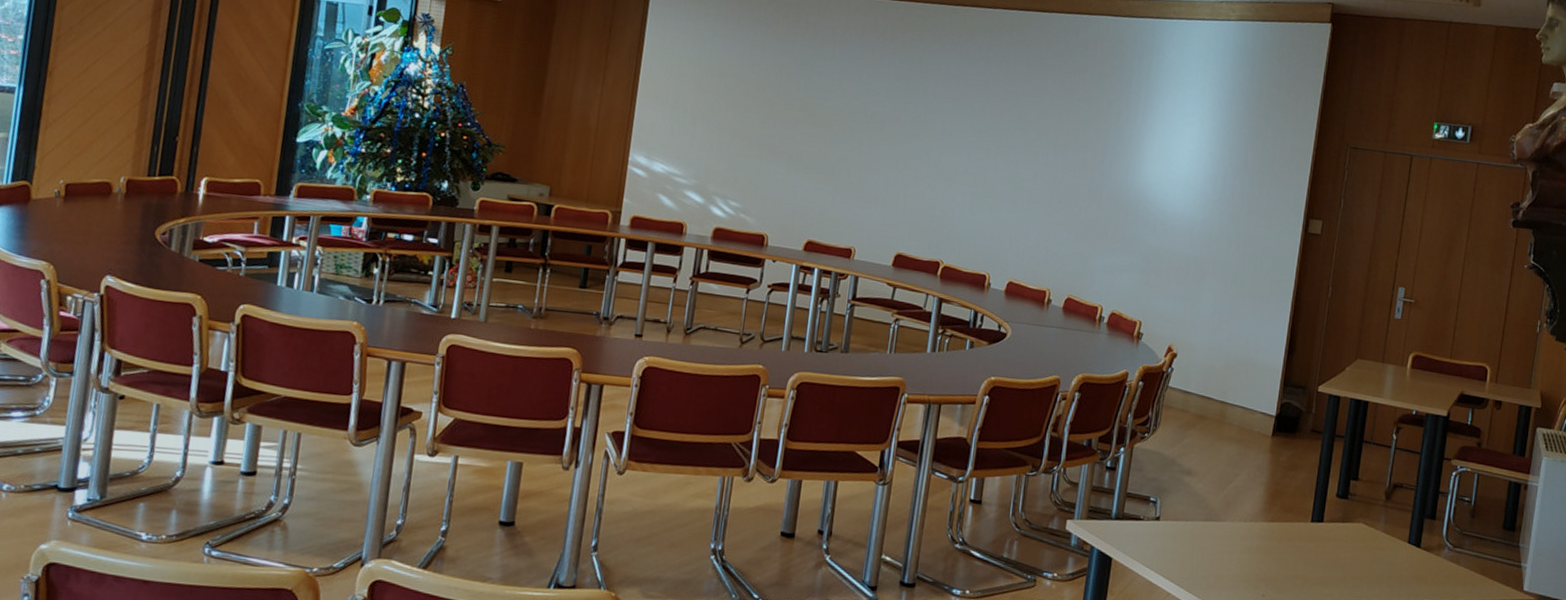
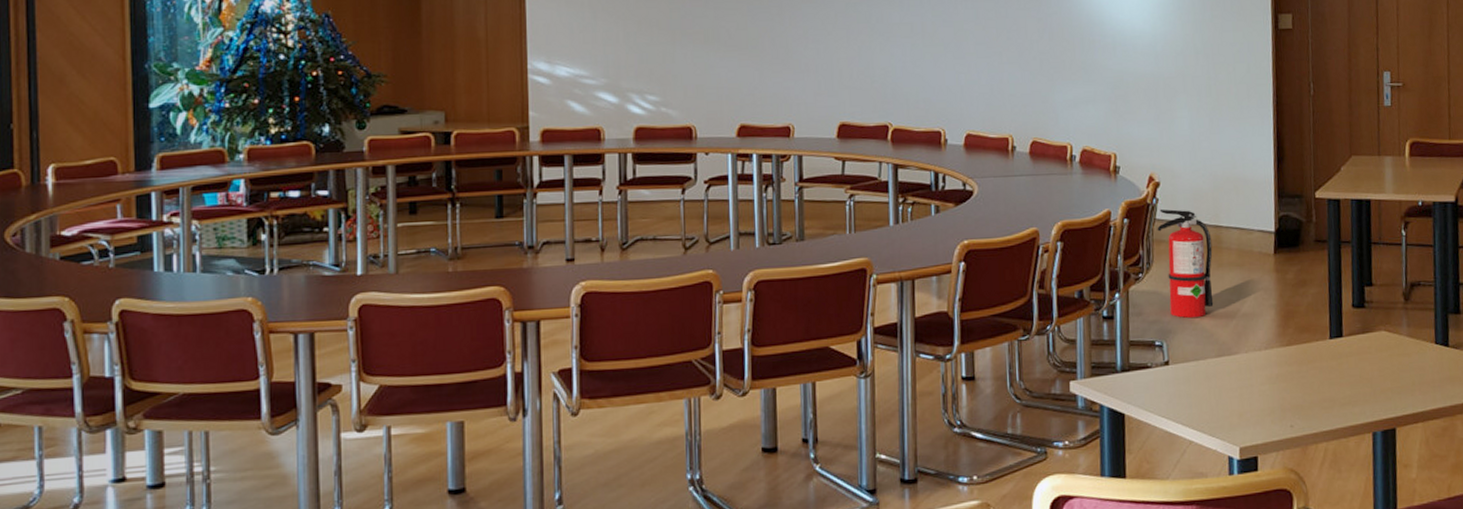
fire extinguisher: none [1168,377,1217,482] -> present [1157,209,1214,318]

